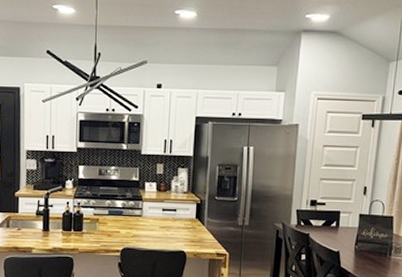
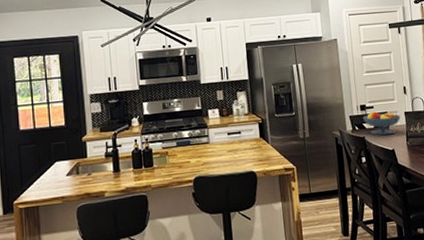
fruit bowl: none [311,209,354,236] -> present [362,111,401,136]

